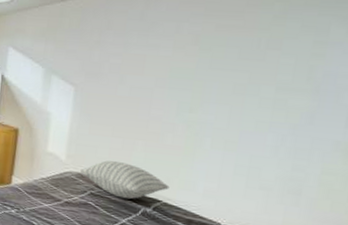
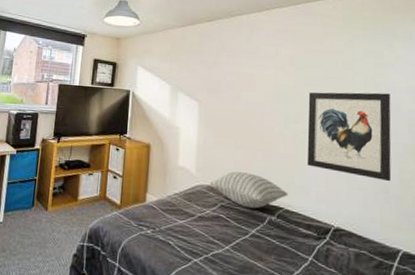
wall art: none [198,76,329,183] -> present [307,92,392,182]

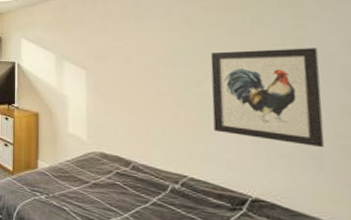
pillow: present [209,171,288,209] -> none [102,138,193,177]

